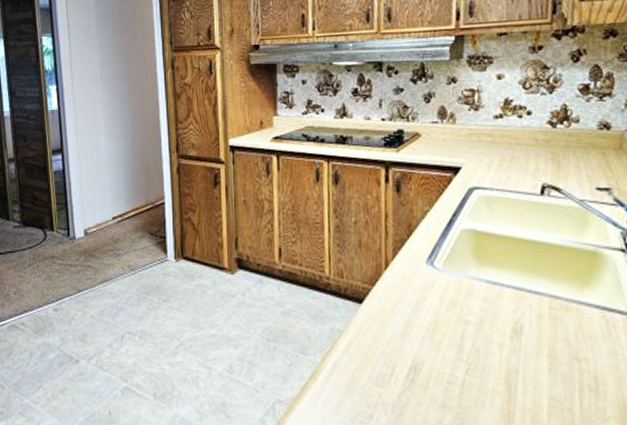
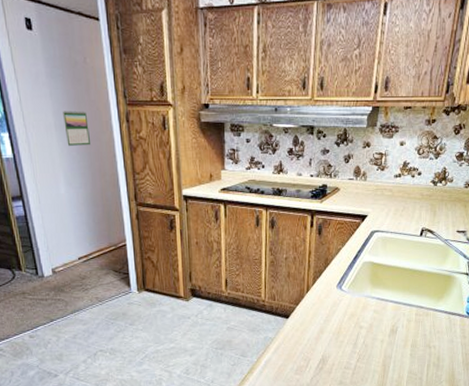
calendar: none [109,60,134,96] -> present [63,111,90,146]

